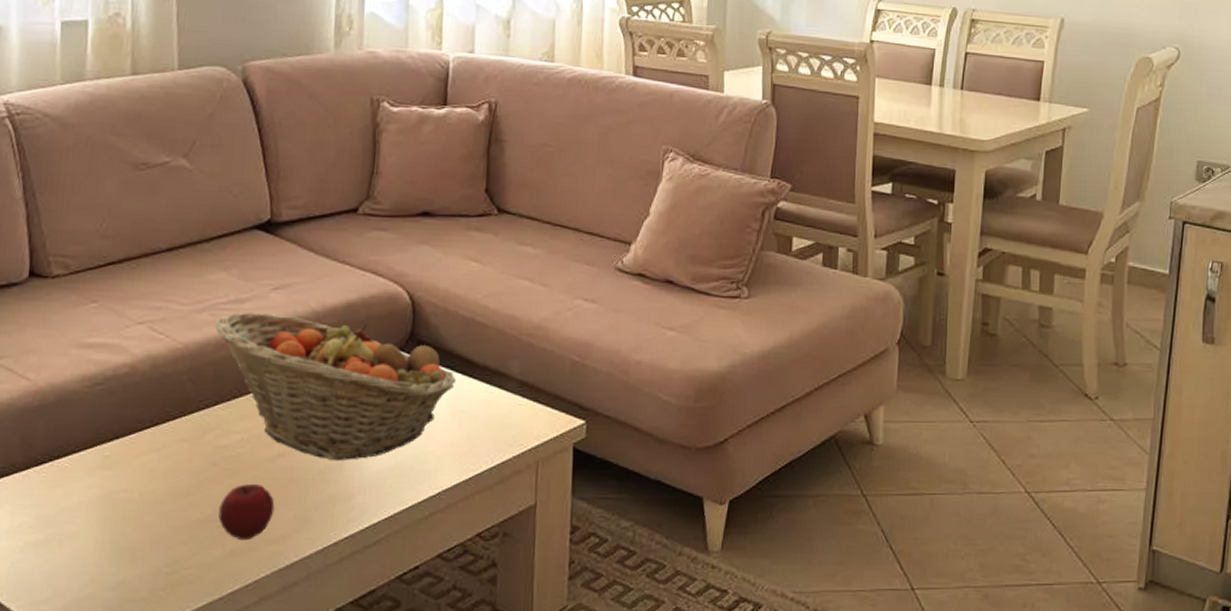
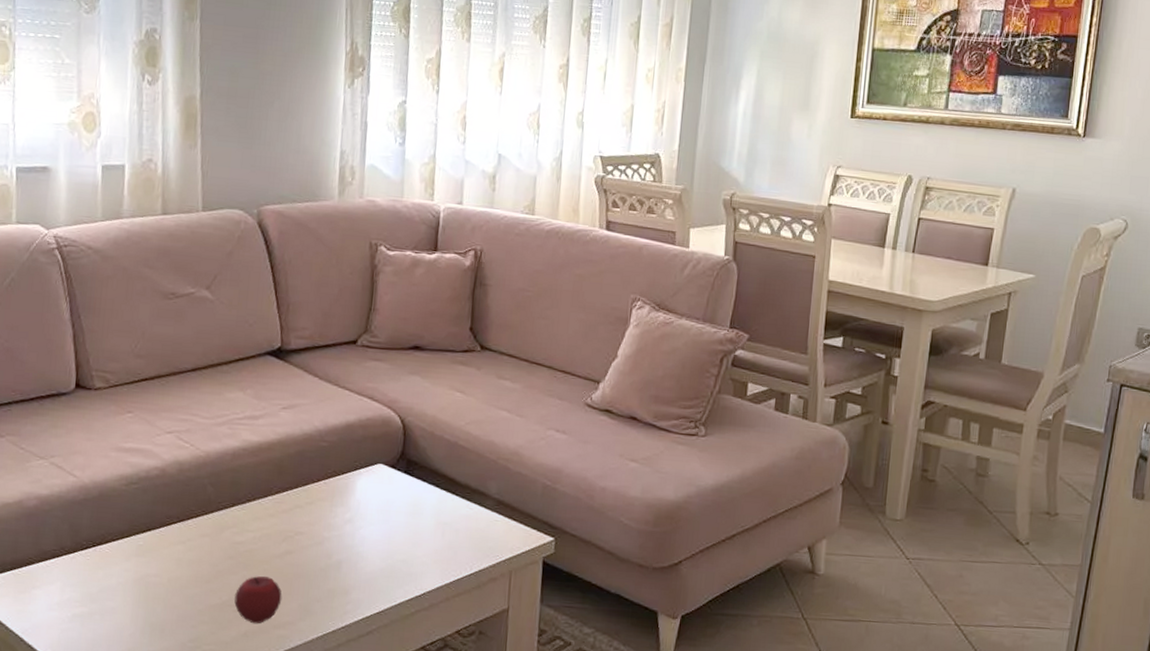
fruit basket: present [215,312,456,461] -> none [232,427,440,561]

